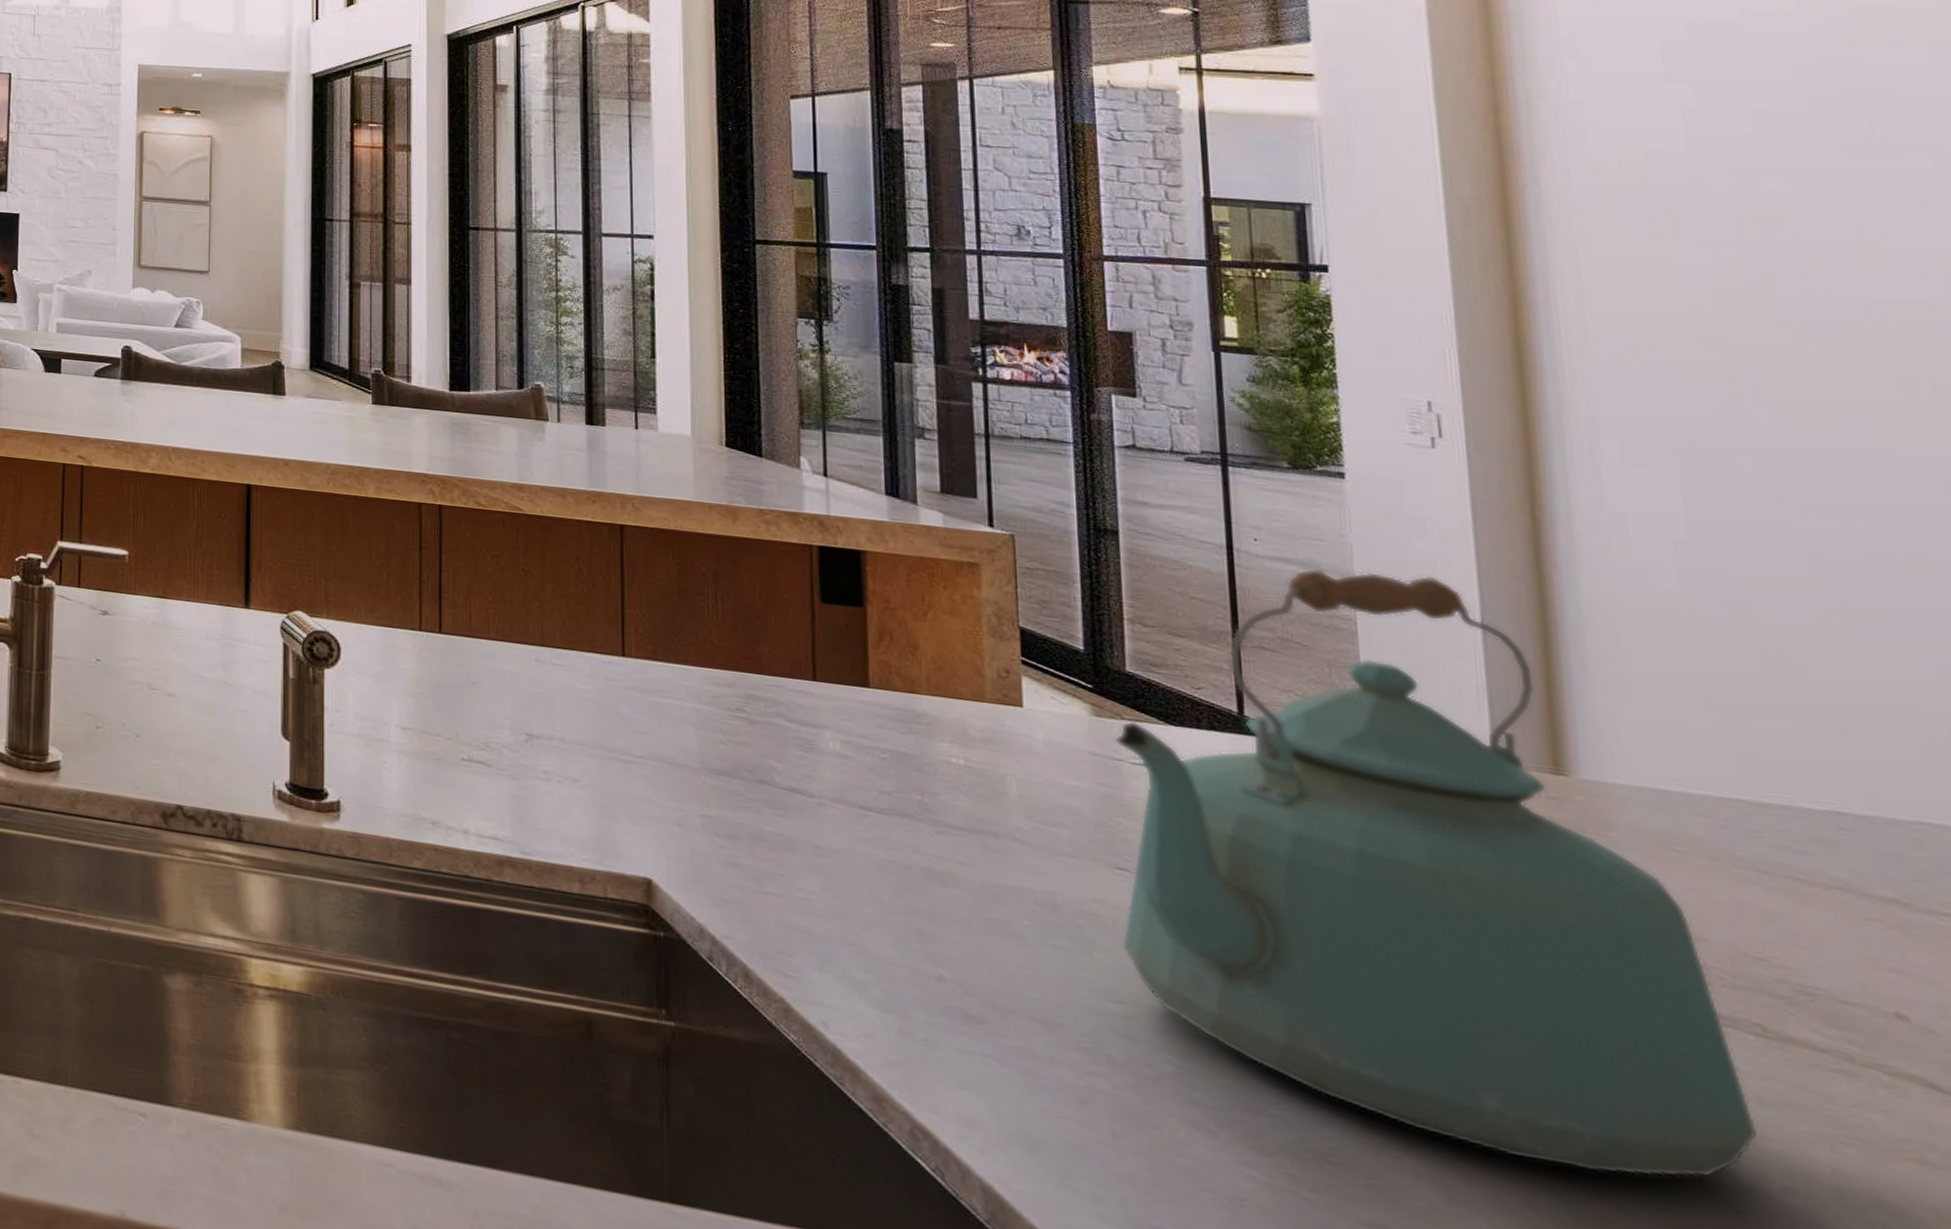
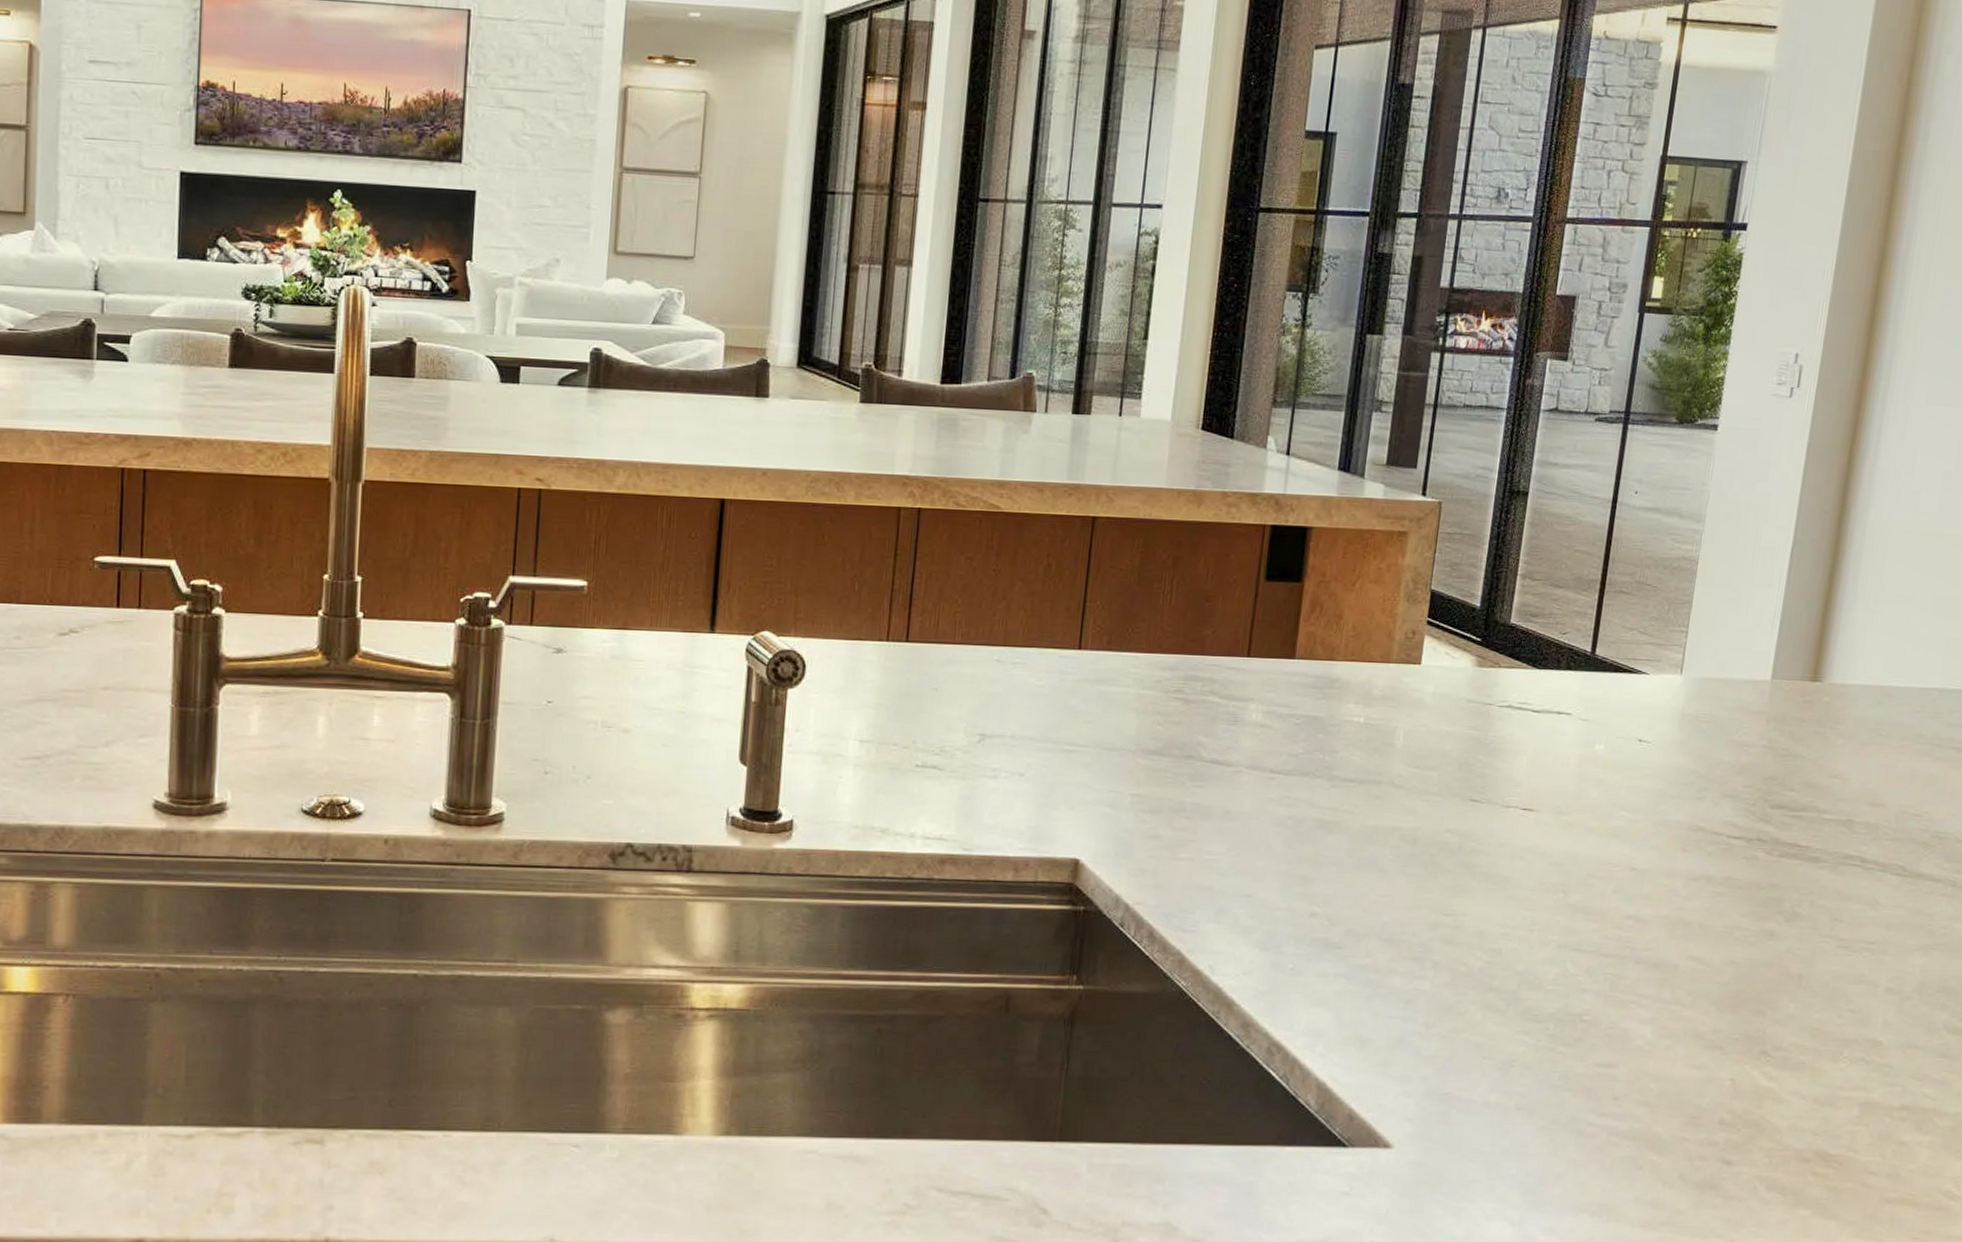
kettle: present [1115,568,1758,1179] -> none [1462,515,1881,998]

